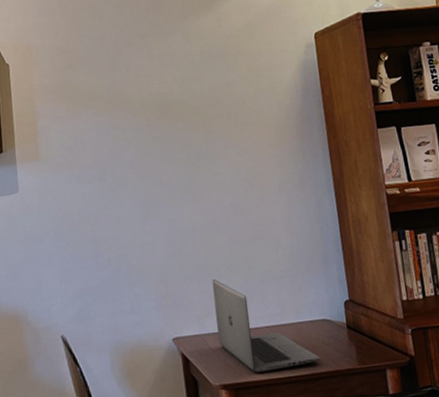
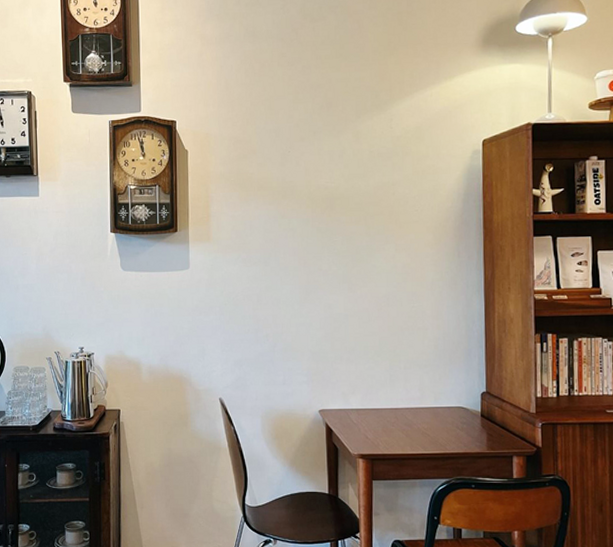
laptop: present [212,279,320,374] -> none [359,362,453,448]

